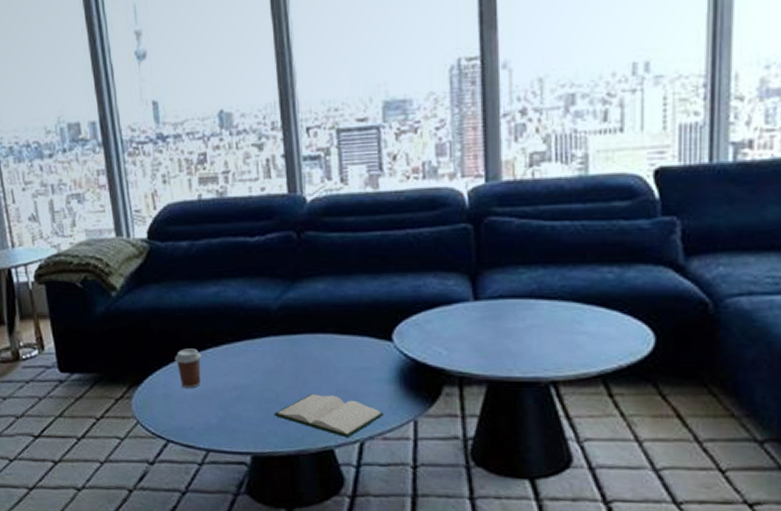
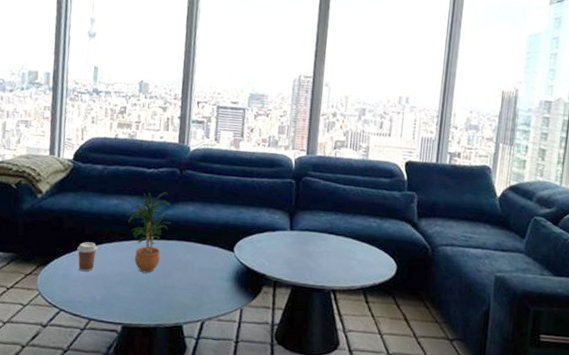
potted plant: none [233,266,296,383] -> present [127,191,171,274]
hardback book: present [274,394,385,438] -> none [143,284,221,318]

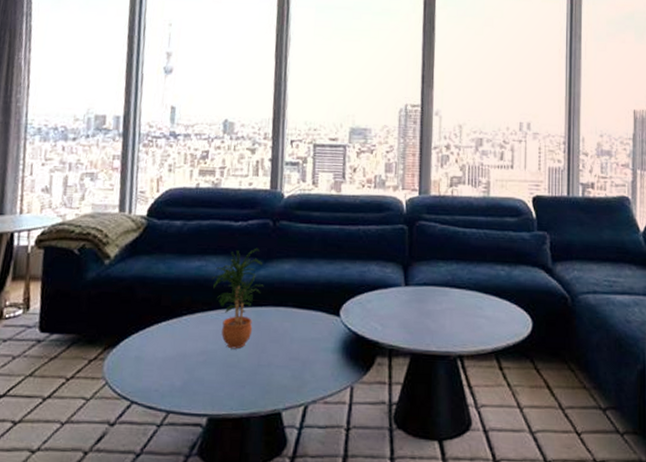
coffee cup: present [77,242,98,272] -> none [152,315,177,352]

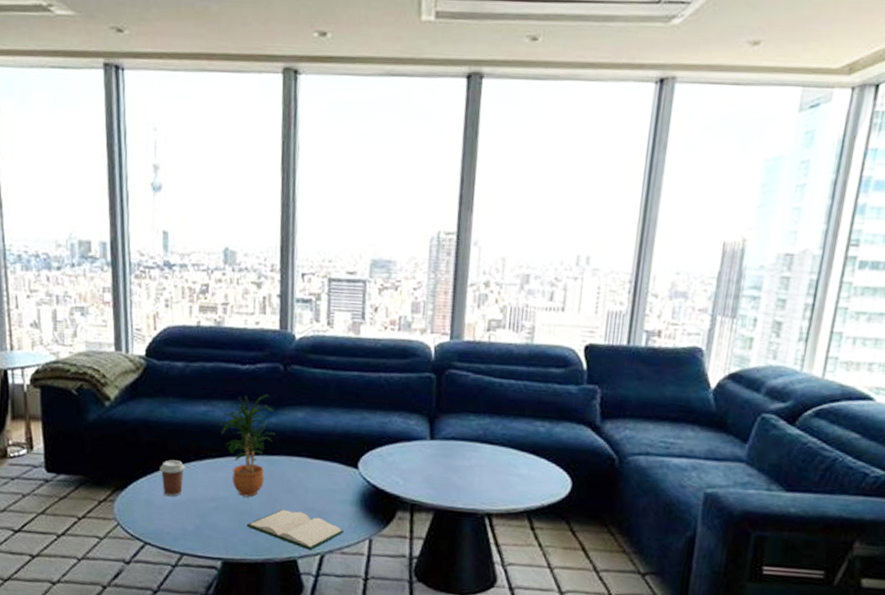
coffee cup: none [152,315,177,352] -> present [160,460,185,497]
hardback book: none [233,361,327,402] -> present [246,510,345,551]

